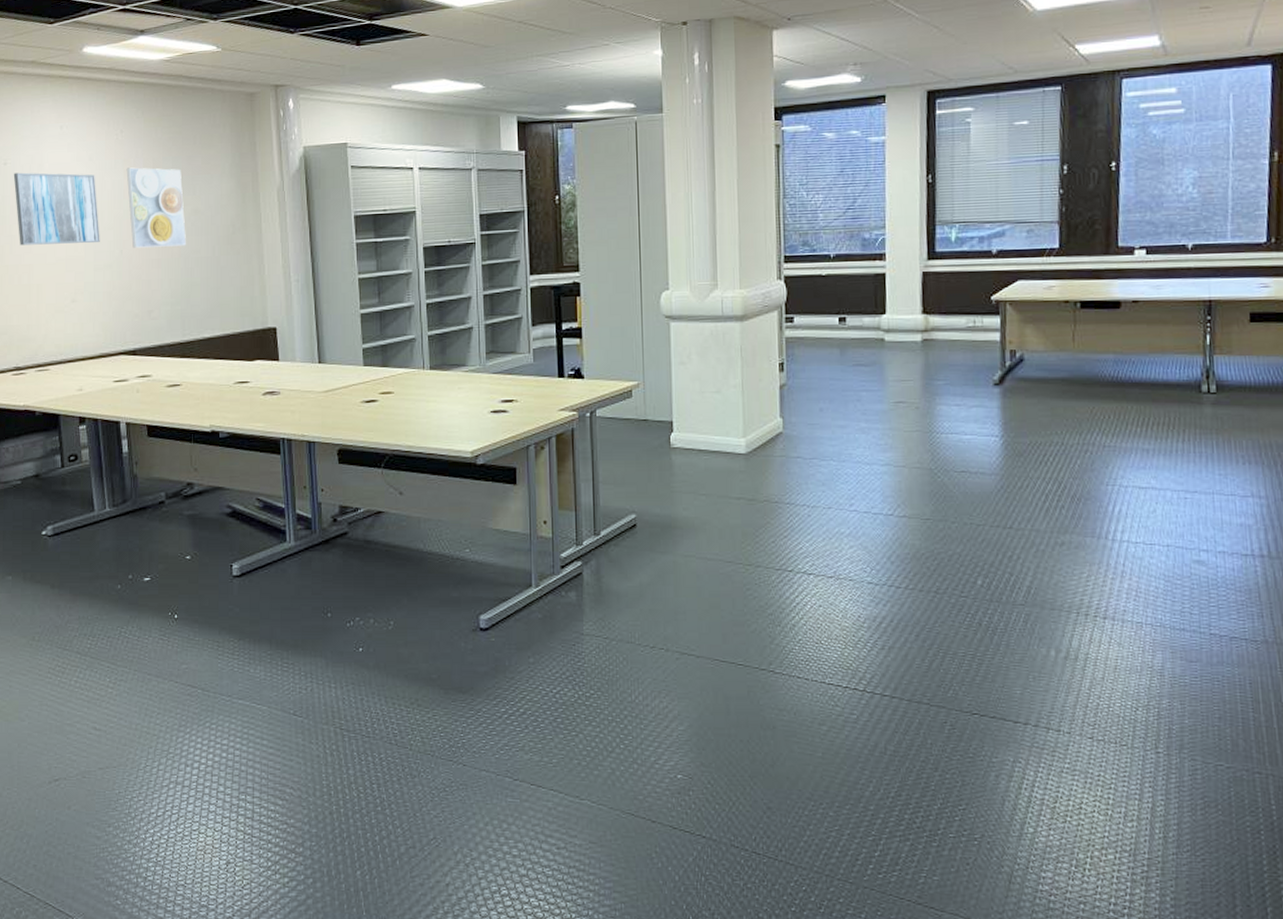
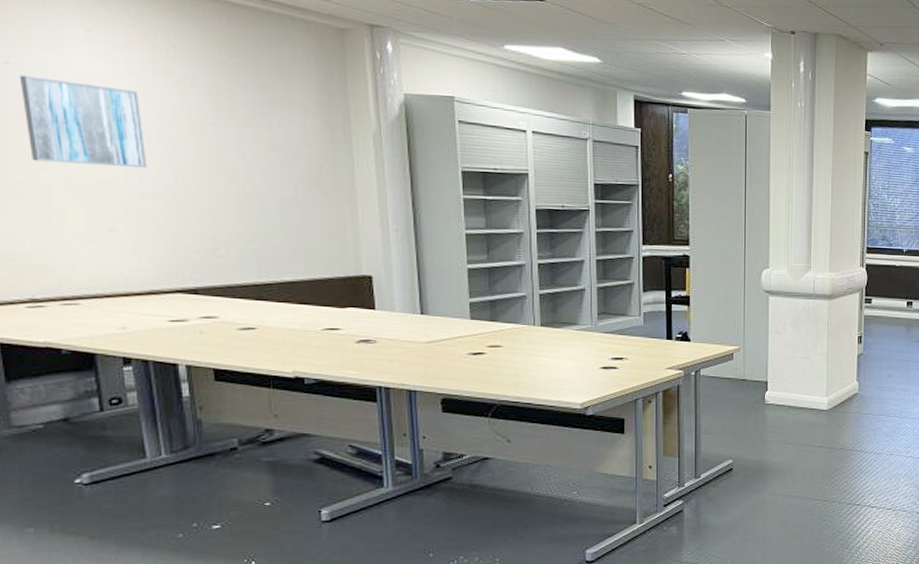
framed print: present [126,167,186,248] -> none [181,89,261,182]

